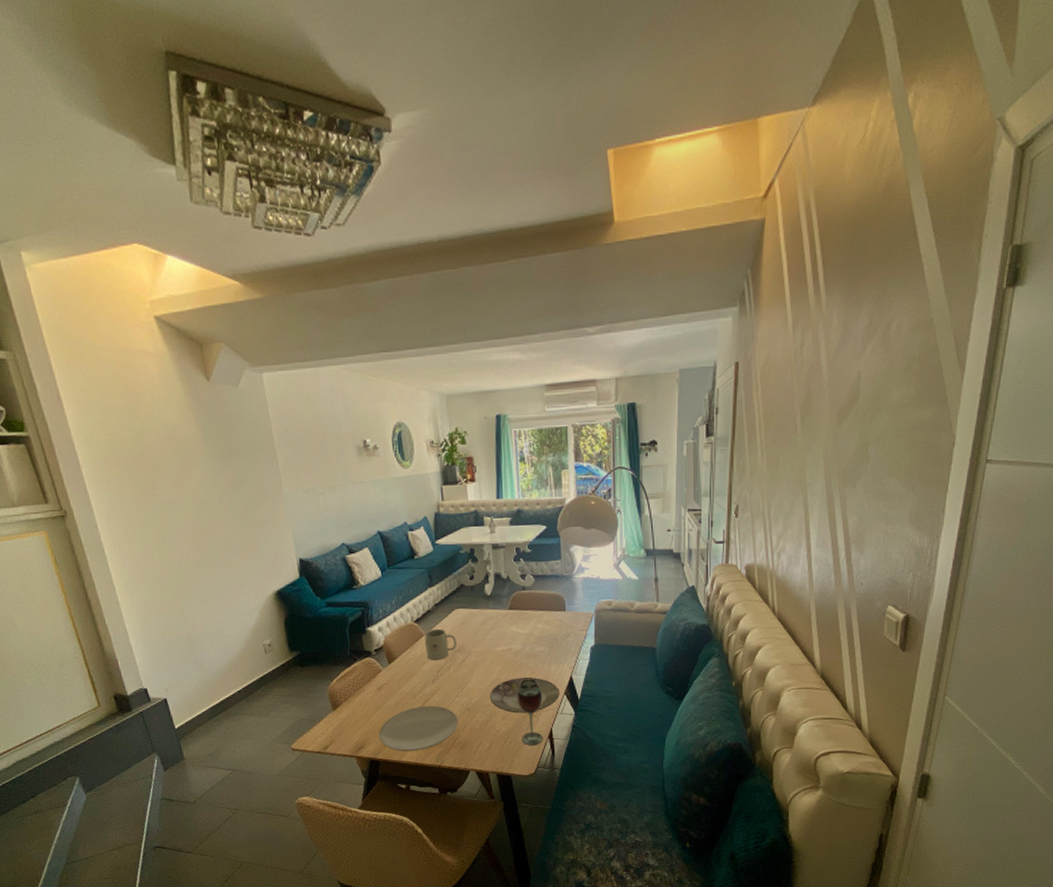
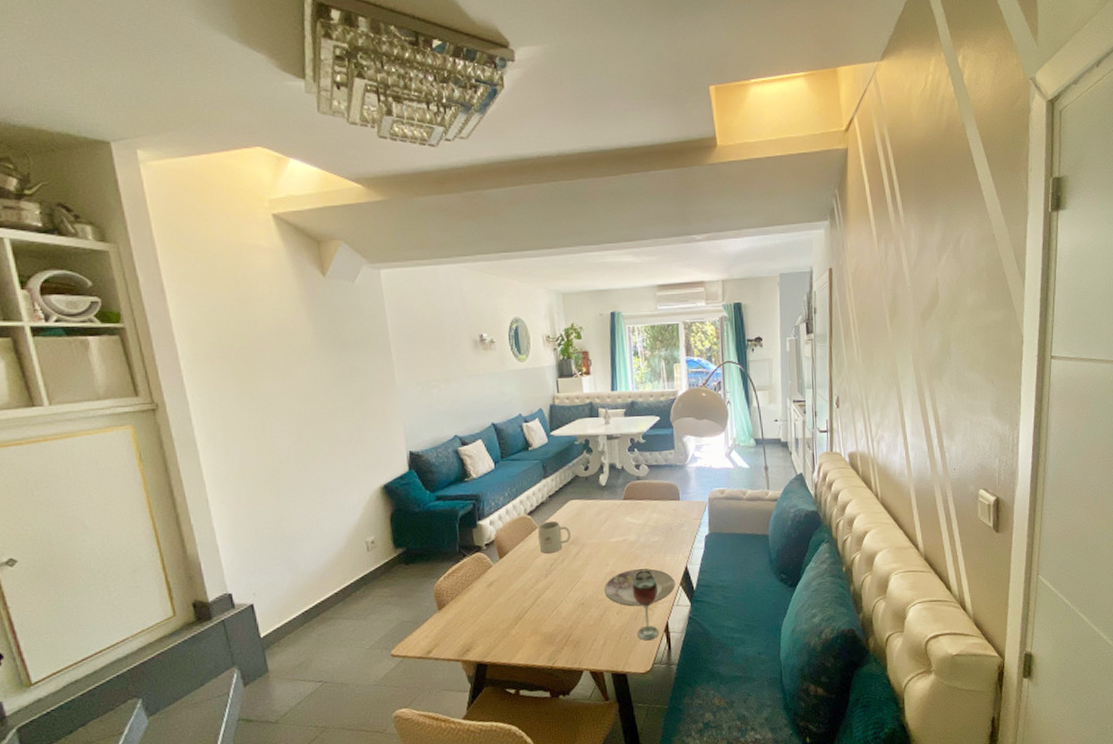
plate: present [379,706,458,752] -> none [487,601,572,653]

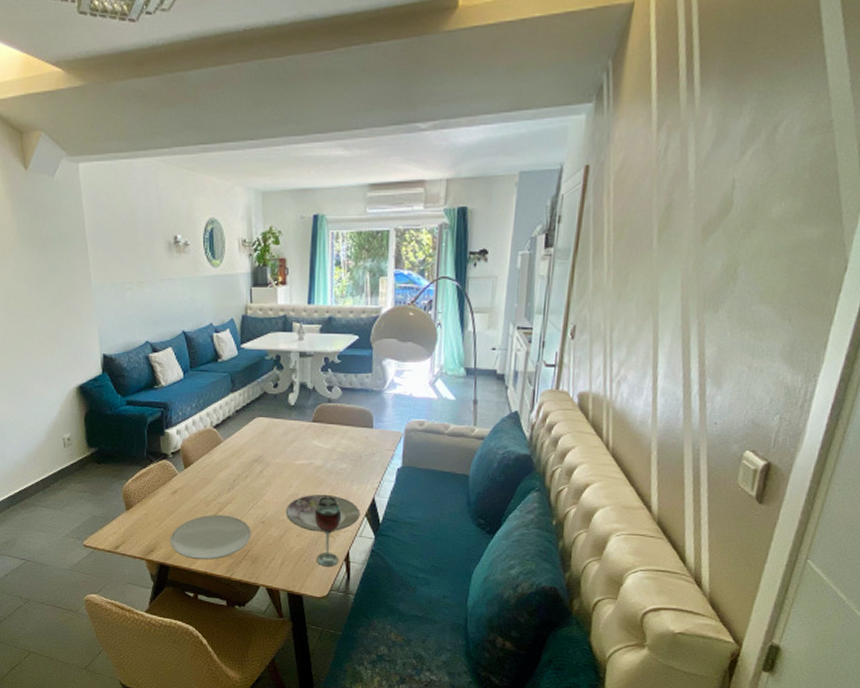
plate: none [487,601,572,653] -> present [170,515,251,560]
mug: present [538,520,572,554] -> none [223,436,256,468]

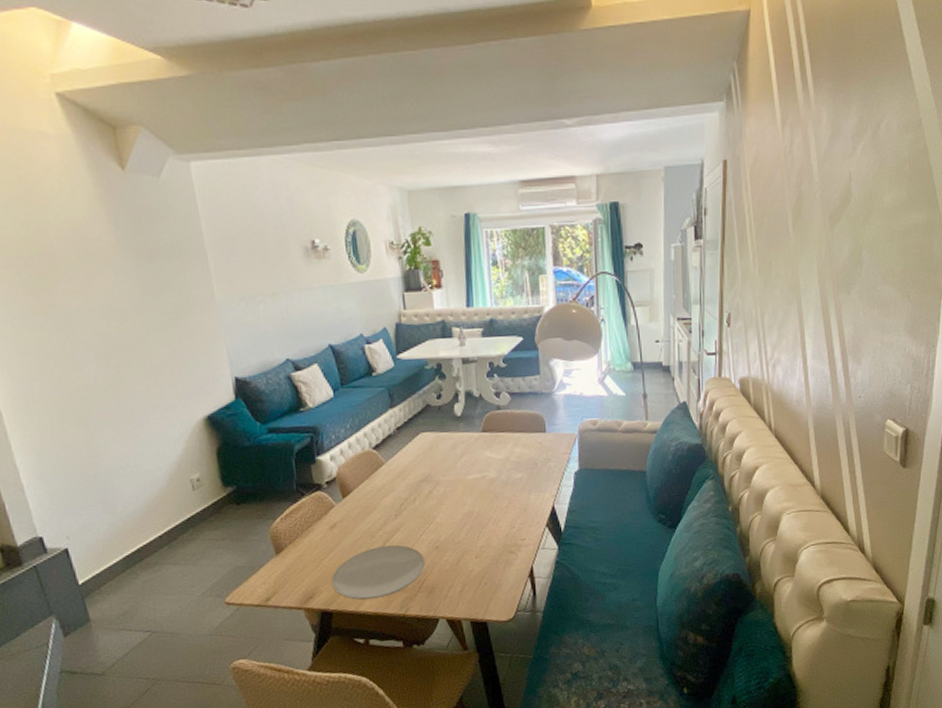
plate: present [285,495,360,532] -> none [460,508,541,550]
wineglass: present [314,495,342,567] -> none [492,509,522,587]

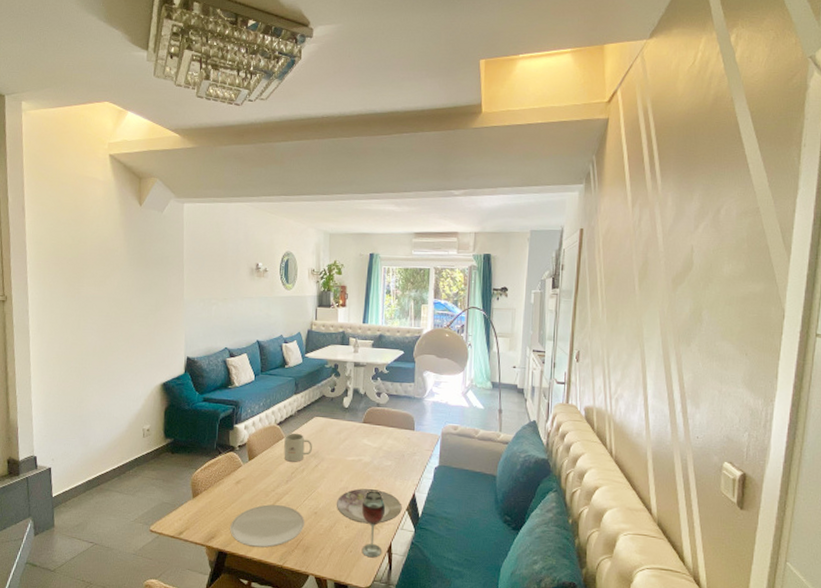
mug: none [385,455,423,492] -> present [284,433,313,462]
plate: none [460,508,541,550] -> present [336,488,402,524]
wineglass: none [492,509,522,587] -> present [361,489,386,558]

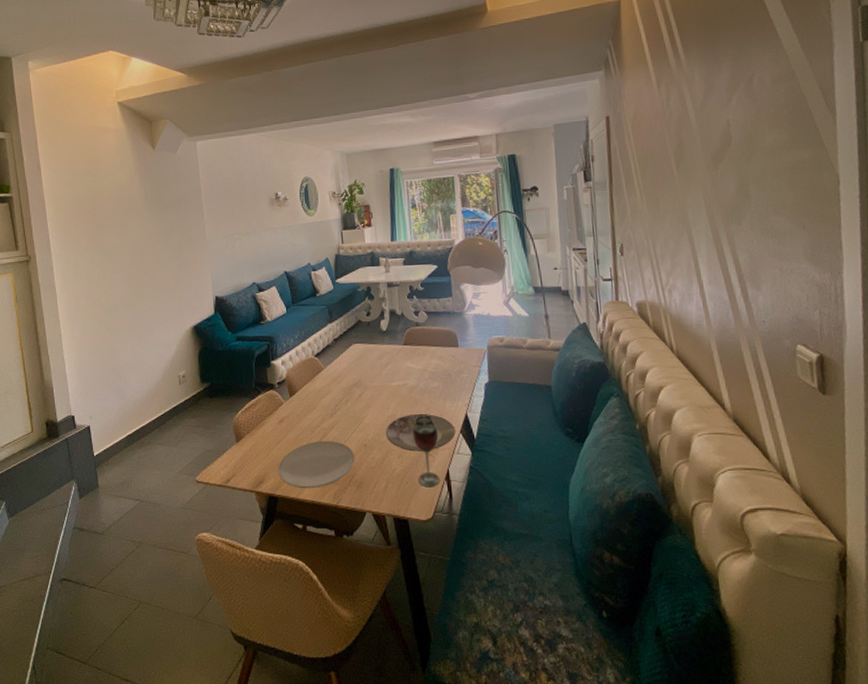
mug: present [284,433,313,462] -> none [324,363,355,394]

